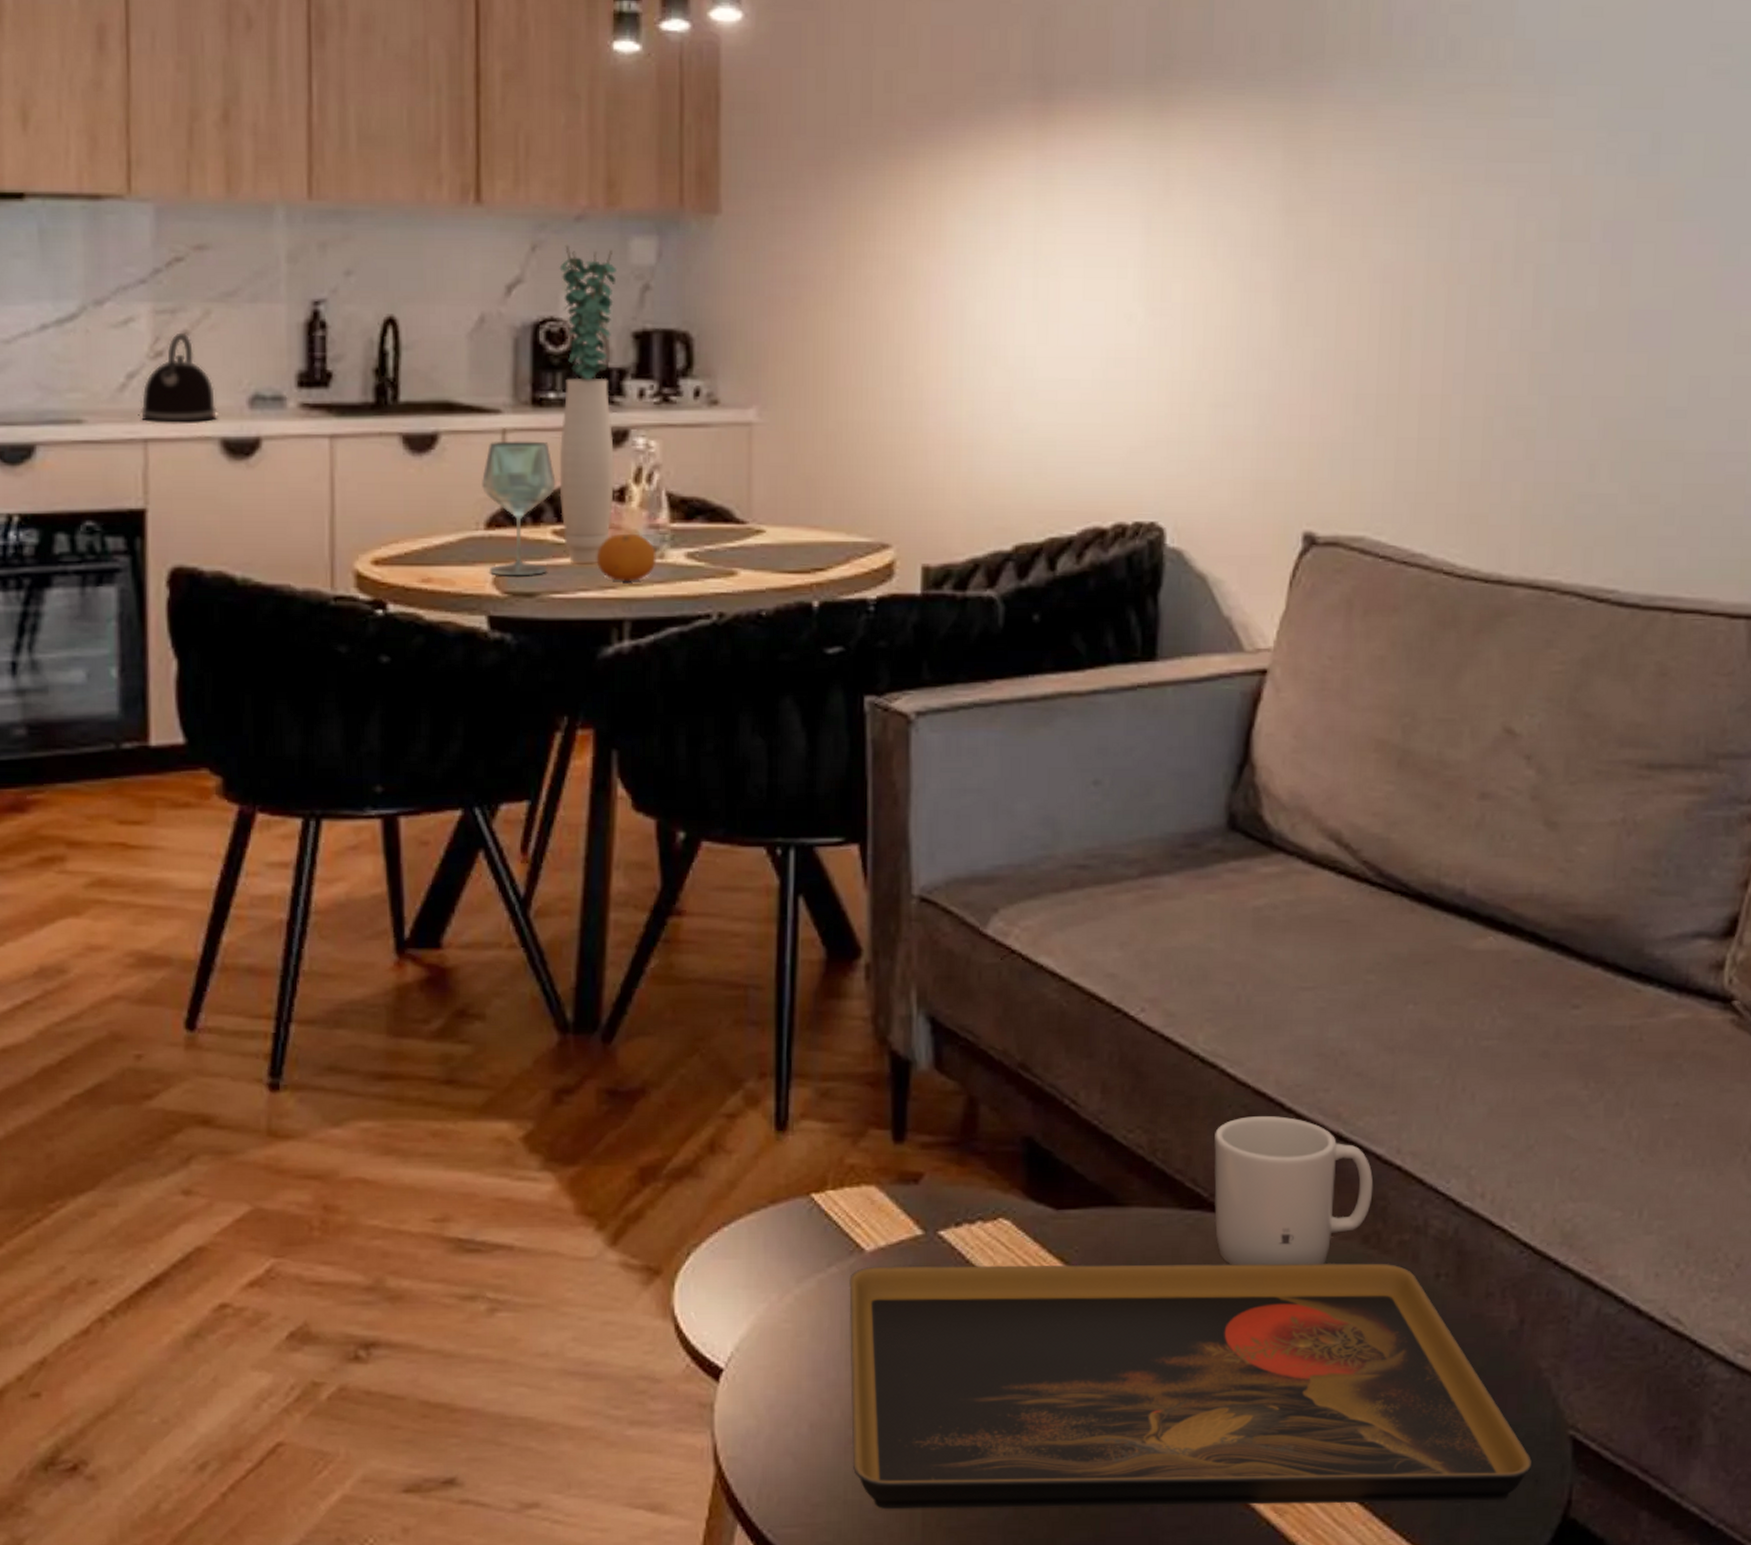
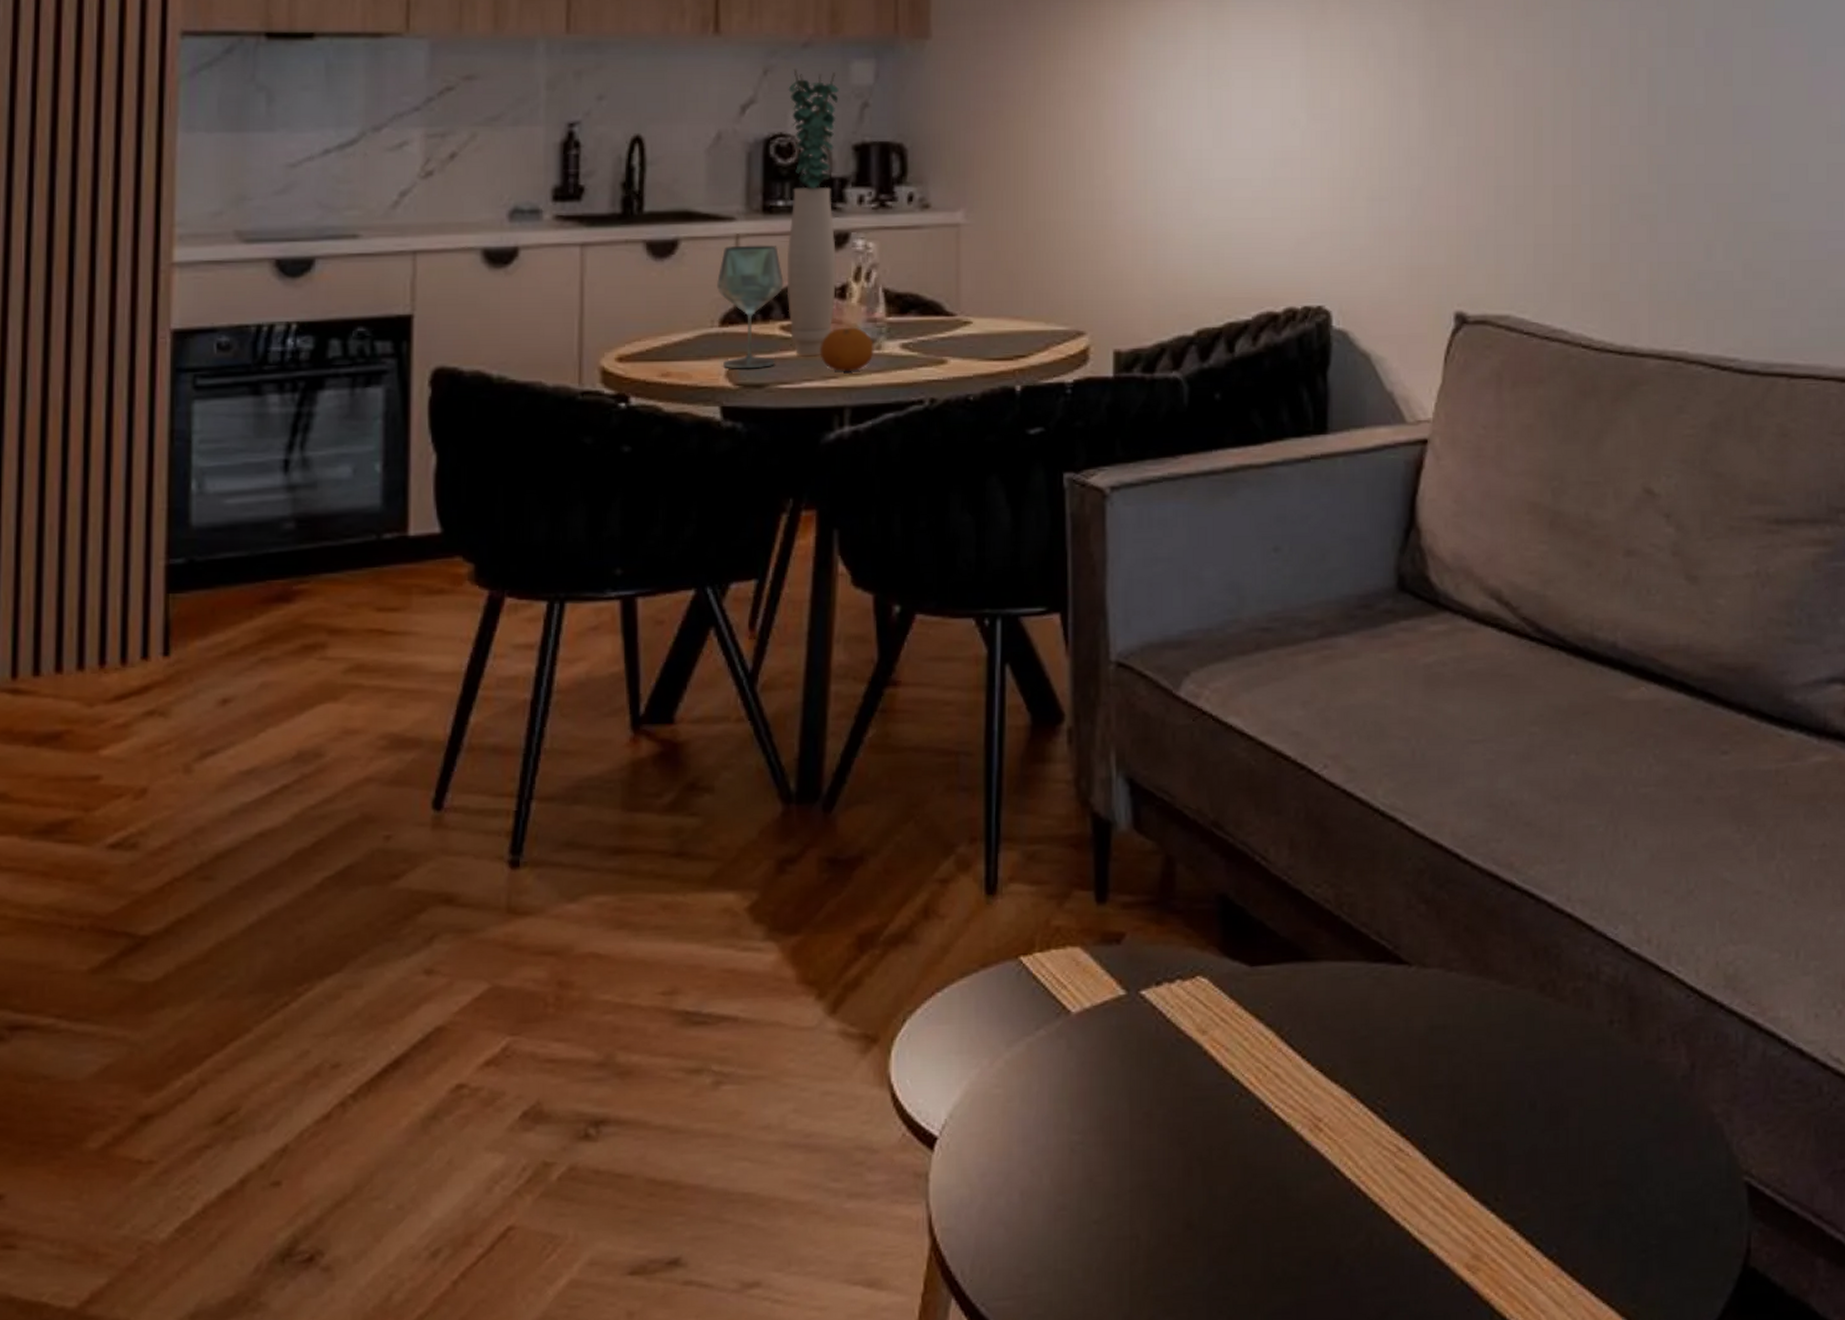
kettle: present [139,332,218,425] -> none [410,154,481,237]
decorative tray: present [849,1263,1531,1510] -> none [1057,1011,1710,1279]
mug: present [1214,1116,1374,1266] -> none [1397,867,1547,1017]

